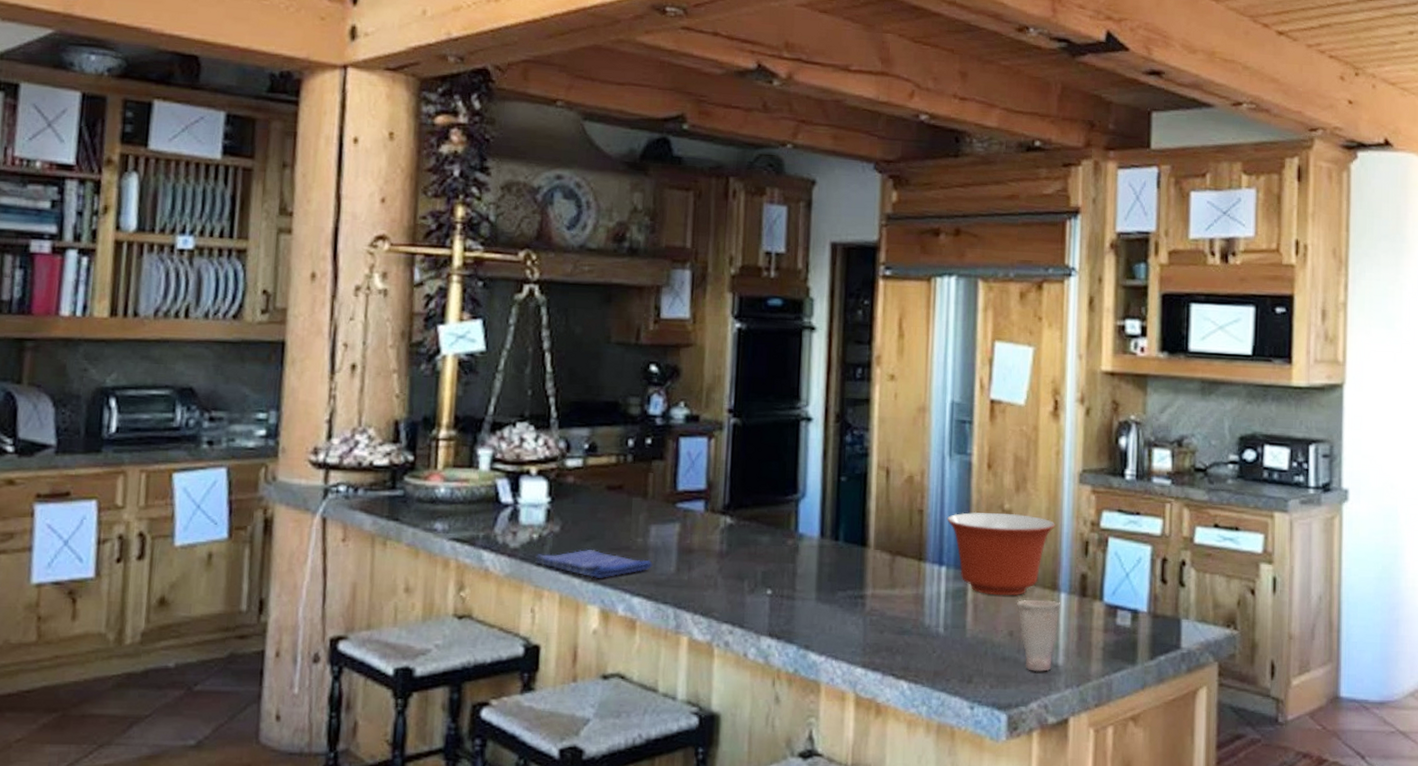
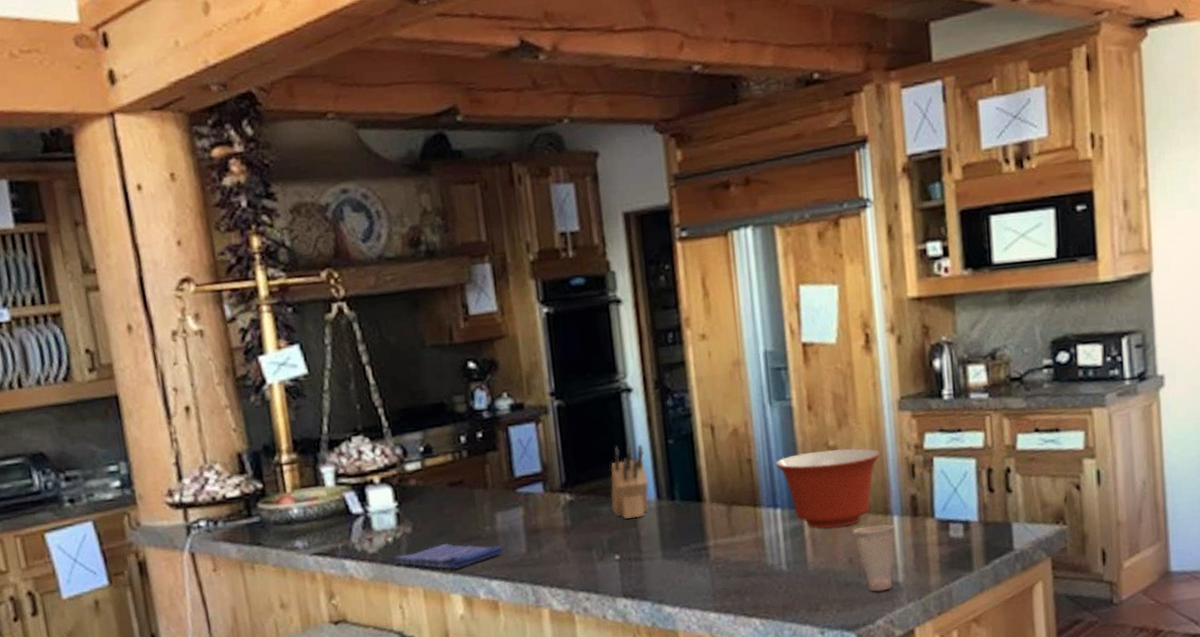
knife block: none [771,475,814,554] -> present [610,445,649,519]

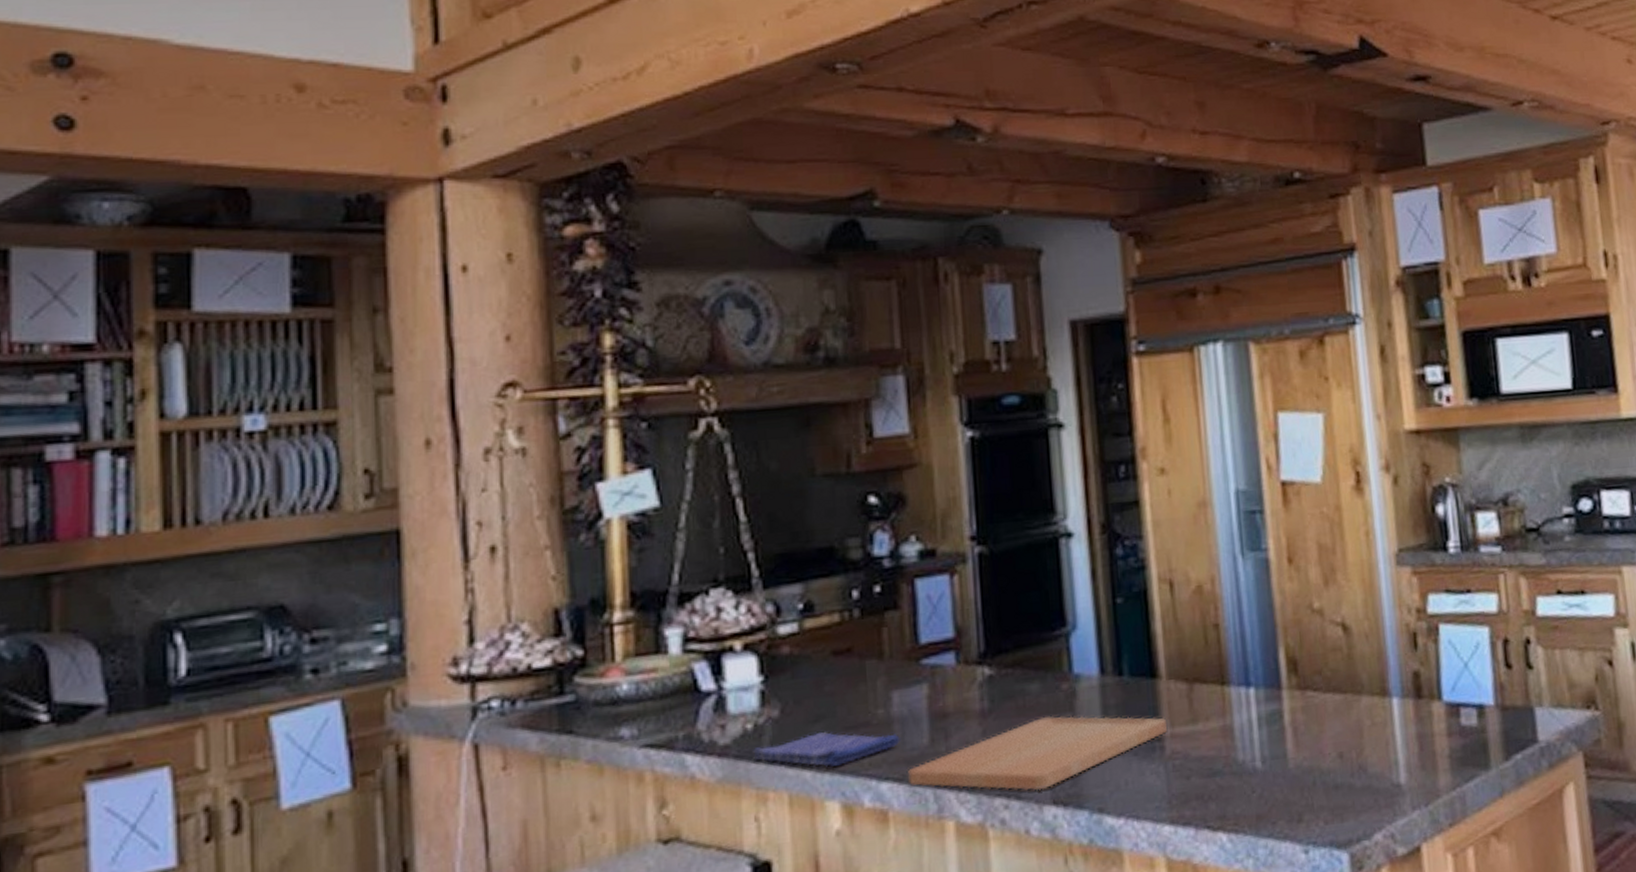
cutting board: none [511,531,711,587] -> present [908,716,1167,791]
knife block: present [610,445,649,519] -> none [1041,604,1090,700]
mixing bowl: present [775,448,880,529] -> none [1247,612,1376,714]
cup: present [853,524,895,592] -> none [1343,708,1395,797]

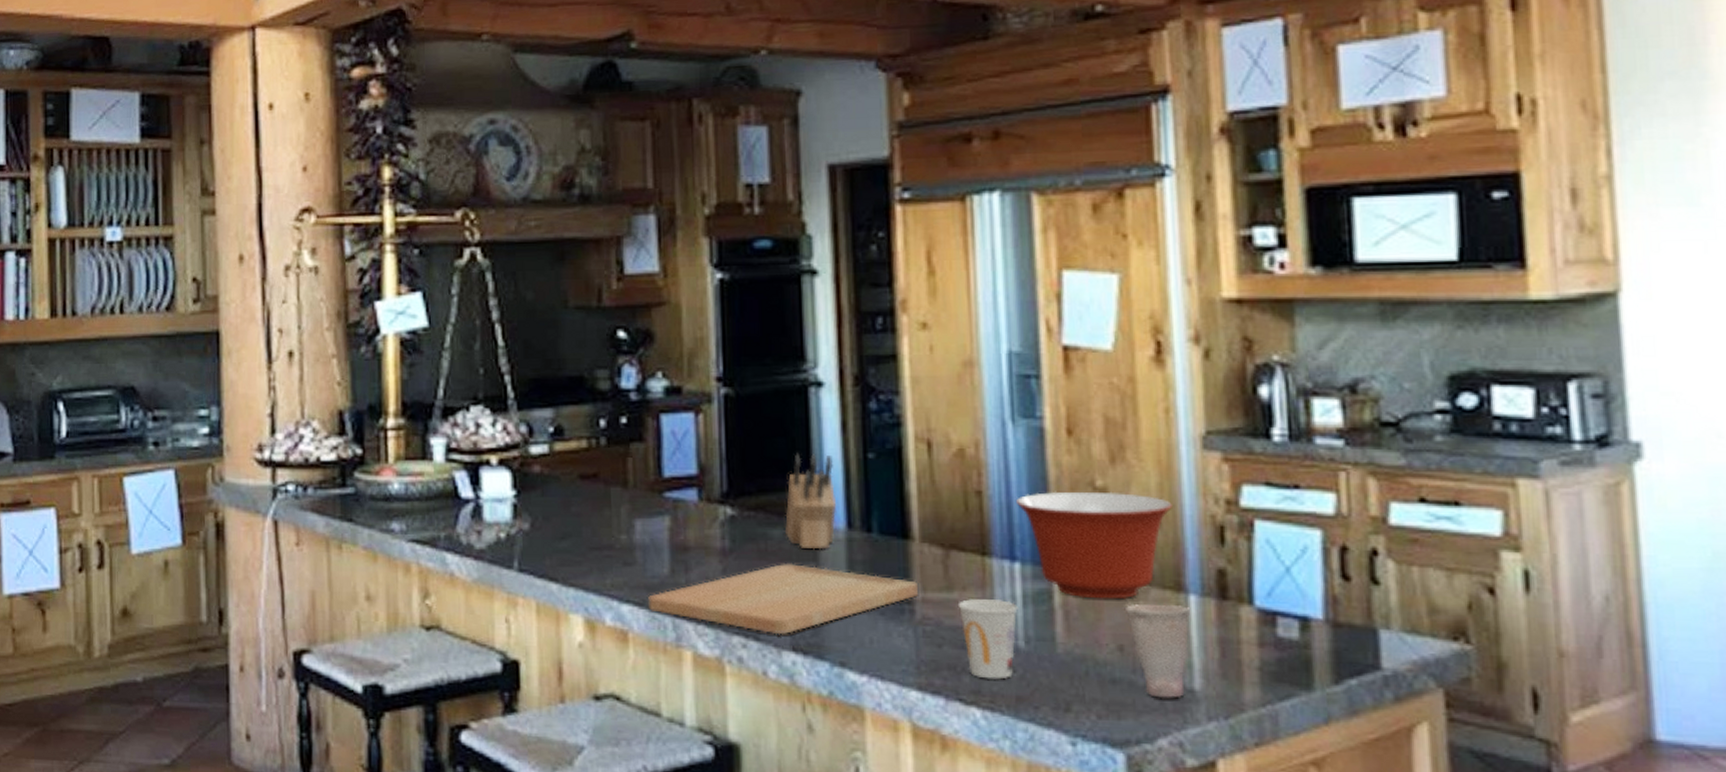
dish towel: present [753,731,900,767] -> none [505,548,642,583]
knife block: none [1041,604,1090,700] -> present [784,454,836,550]
cup: none [1202,725,1254,803] -> present [957,599,1018,680]
mixing bowl: none [1247,612,1376,714] -> present [1015,491,1172,600]
cup: none [1343,708,1395,797] -> present [1126,603,1191,699]

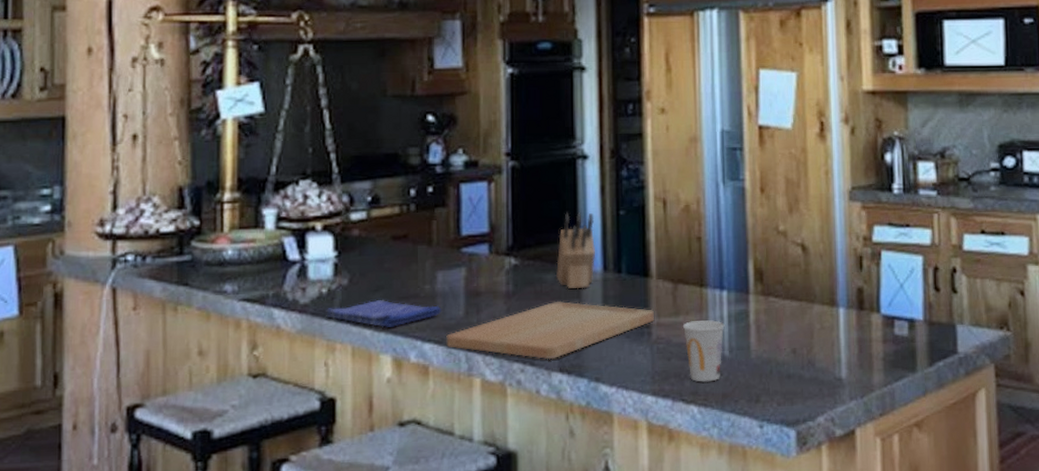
dish towel: none [505,548,642,583] -> present [326,299,441,328]
mixing bowl: present [1015,491,1172,600] -> none [724,234,829,316]
cup: present [1126,603,1191,699] -> none [798,315,840,386]

